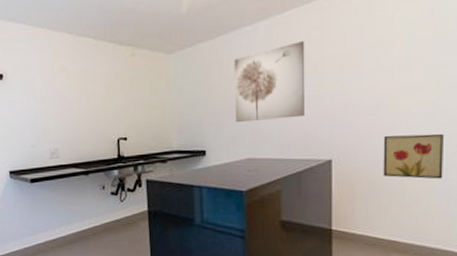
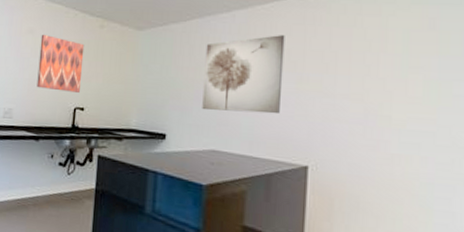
wall art: none [74,70,121,125] -> present [37,34,85,93]
wall art: present [383,133,444,179] -> none [369,148,445,210]

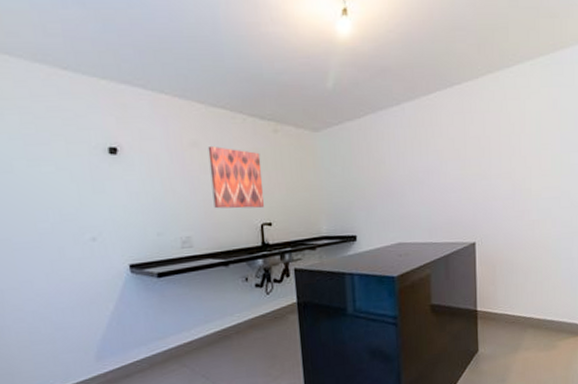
wall art: present [202,35,285,114] -> none [382,125,450,207]

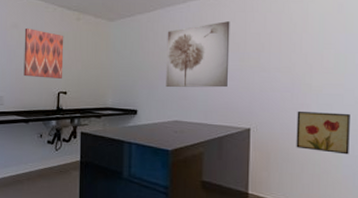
wall art: none [382,125,450,207] -> present [166,21,230,88]
wall art: none [519,216,567,258] -> present [296,110,350,155]

